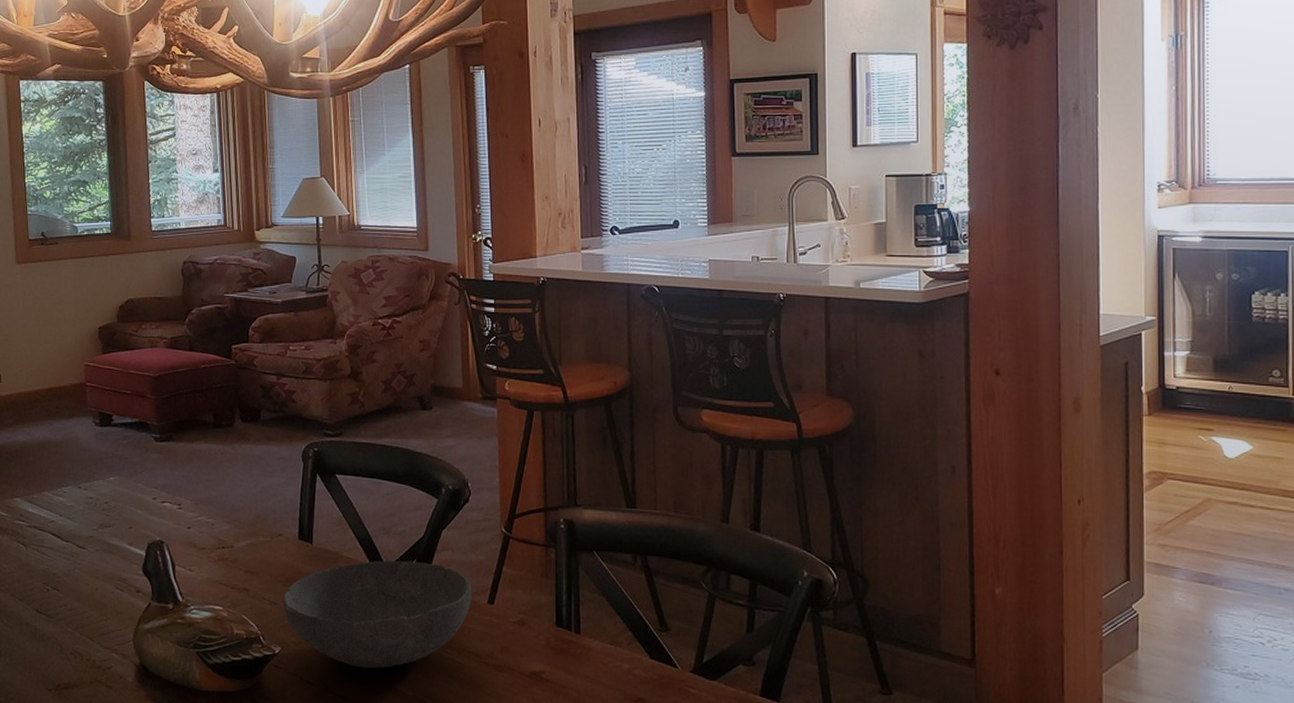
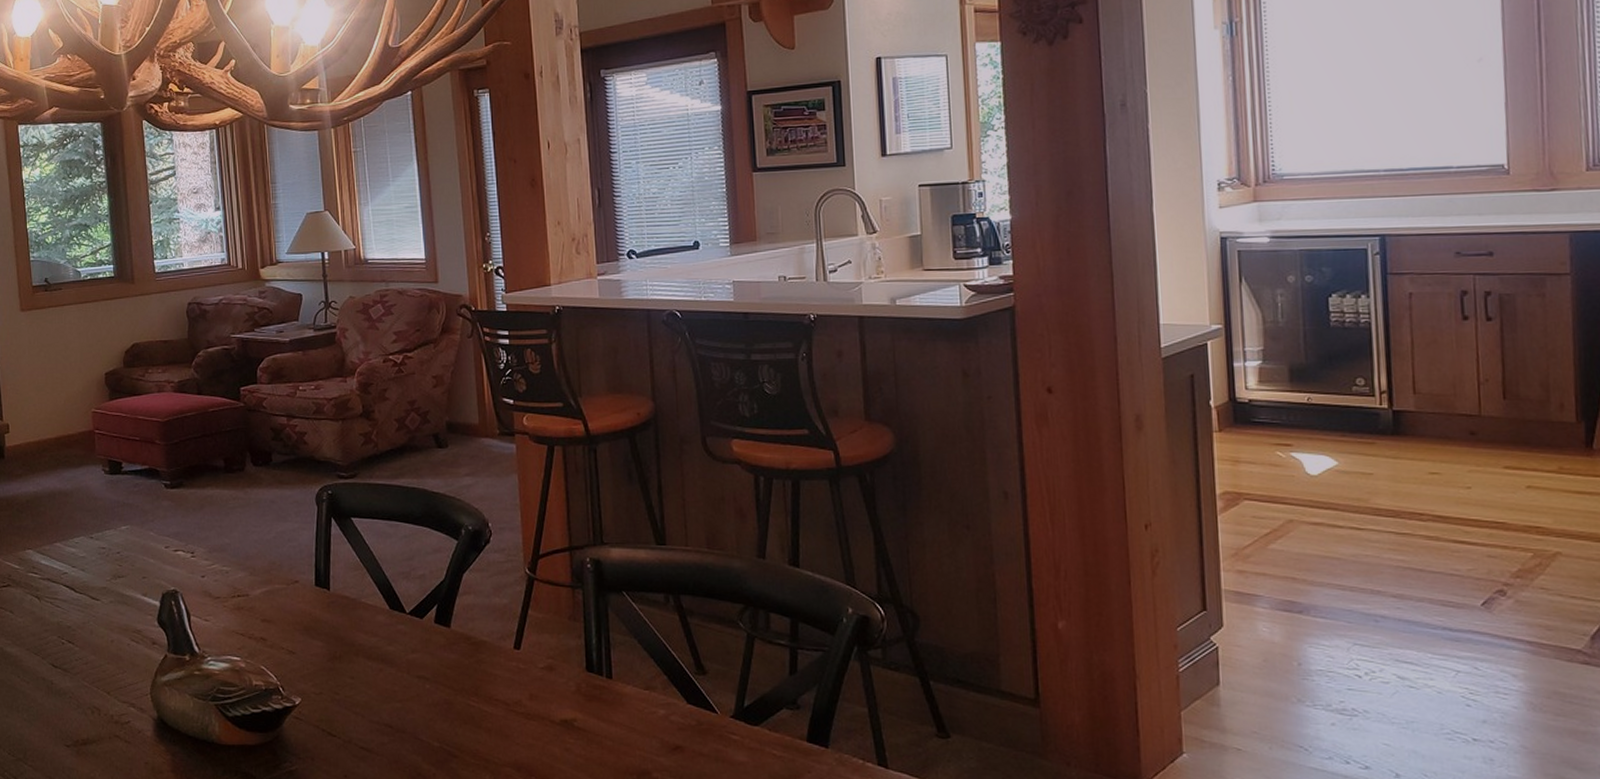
bowl: present [283,560,472,669] -> none [301,605,497,719]

